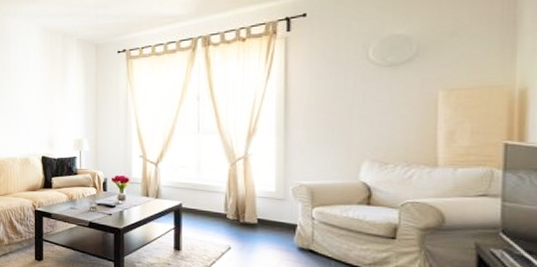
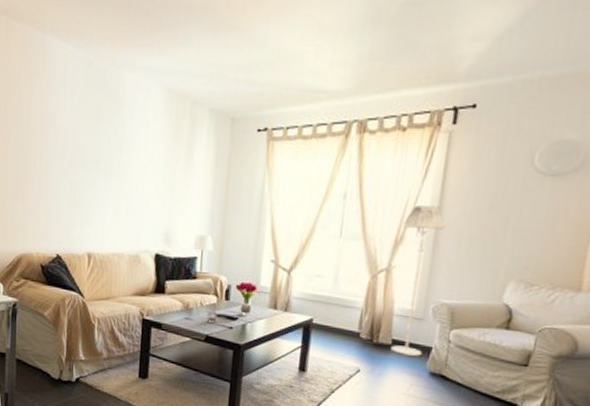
floor lamp: none [254,100,293,233] -> present [391,205,445,356]

